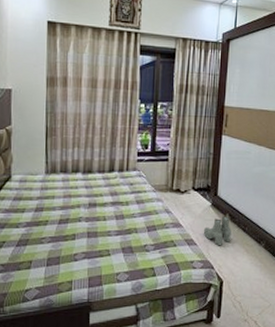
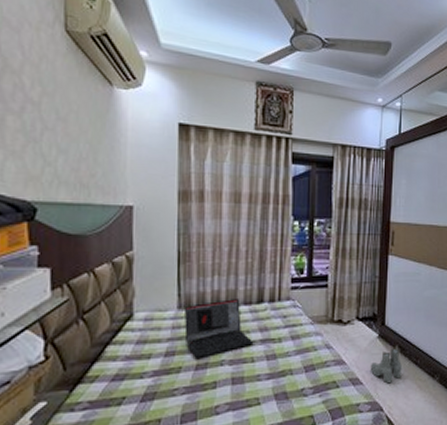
laptop: none [50,167,106,215] -> present [183,299,254,360]

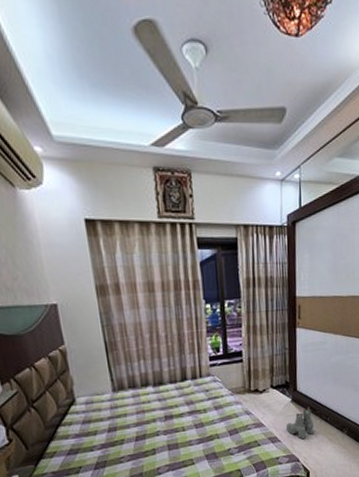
laptop: present [183,299,254,360] -> none [117,379,183,432]

